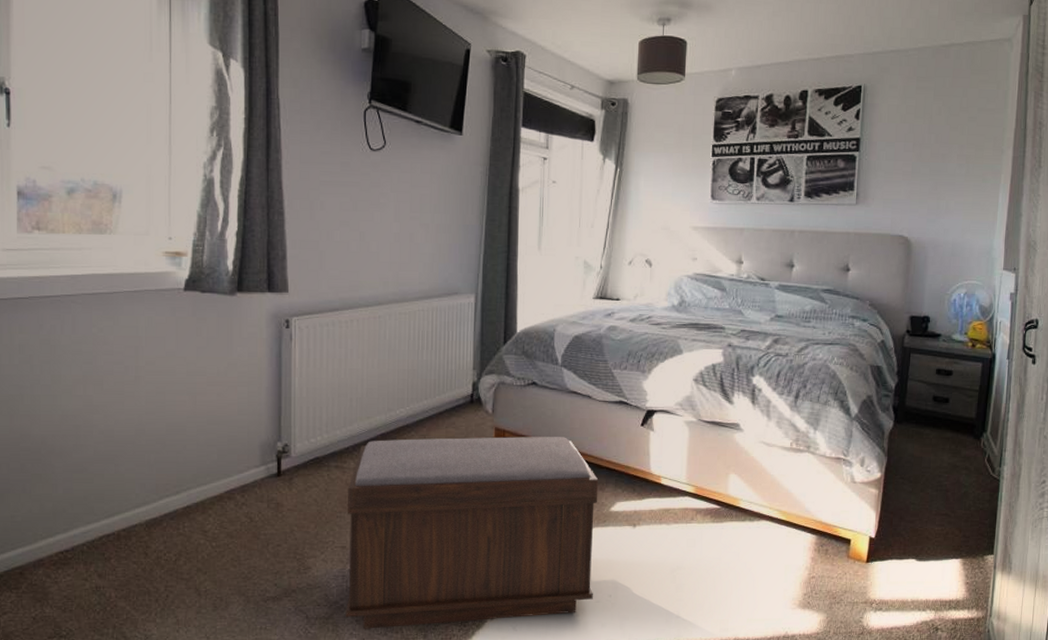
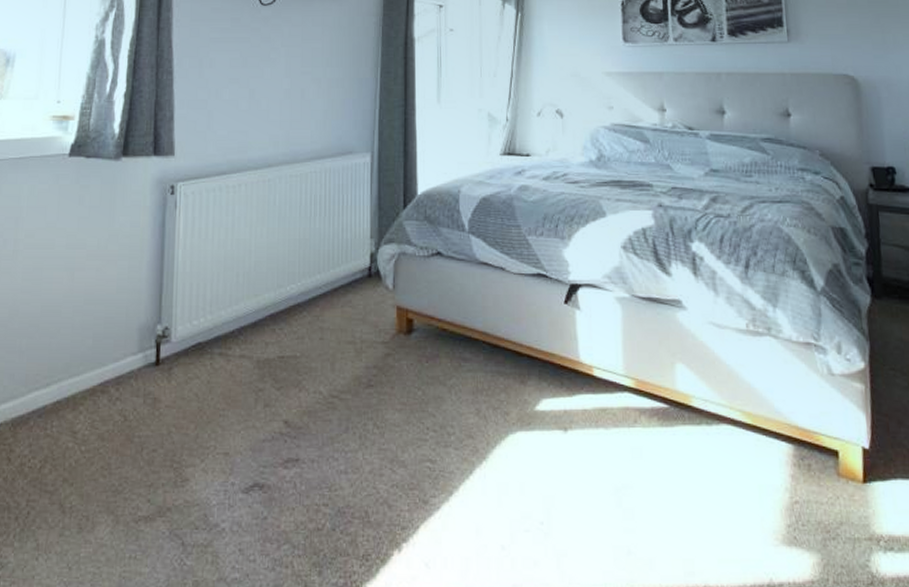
bench: present [345,437,599,629] -> none [227,317,521,561]

